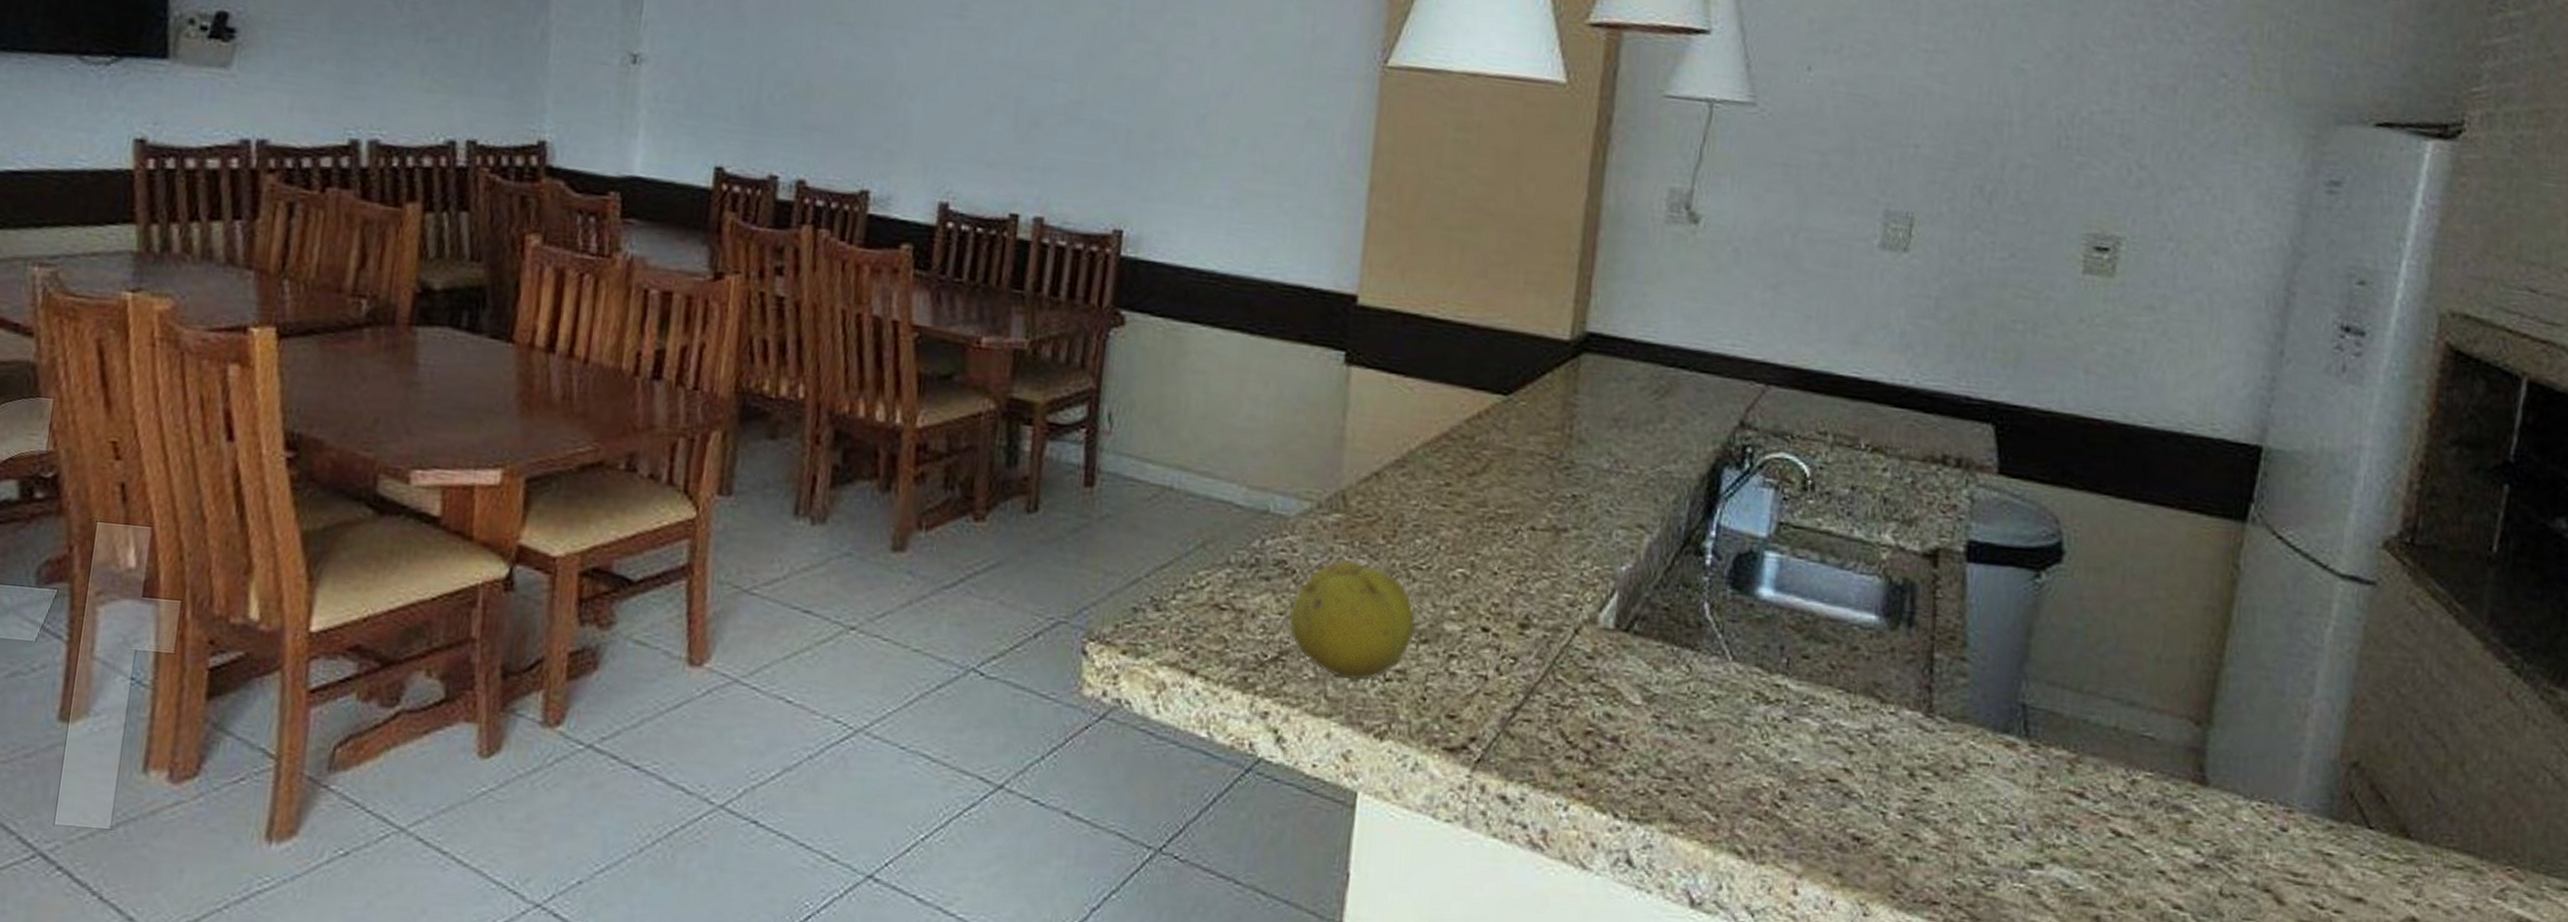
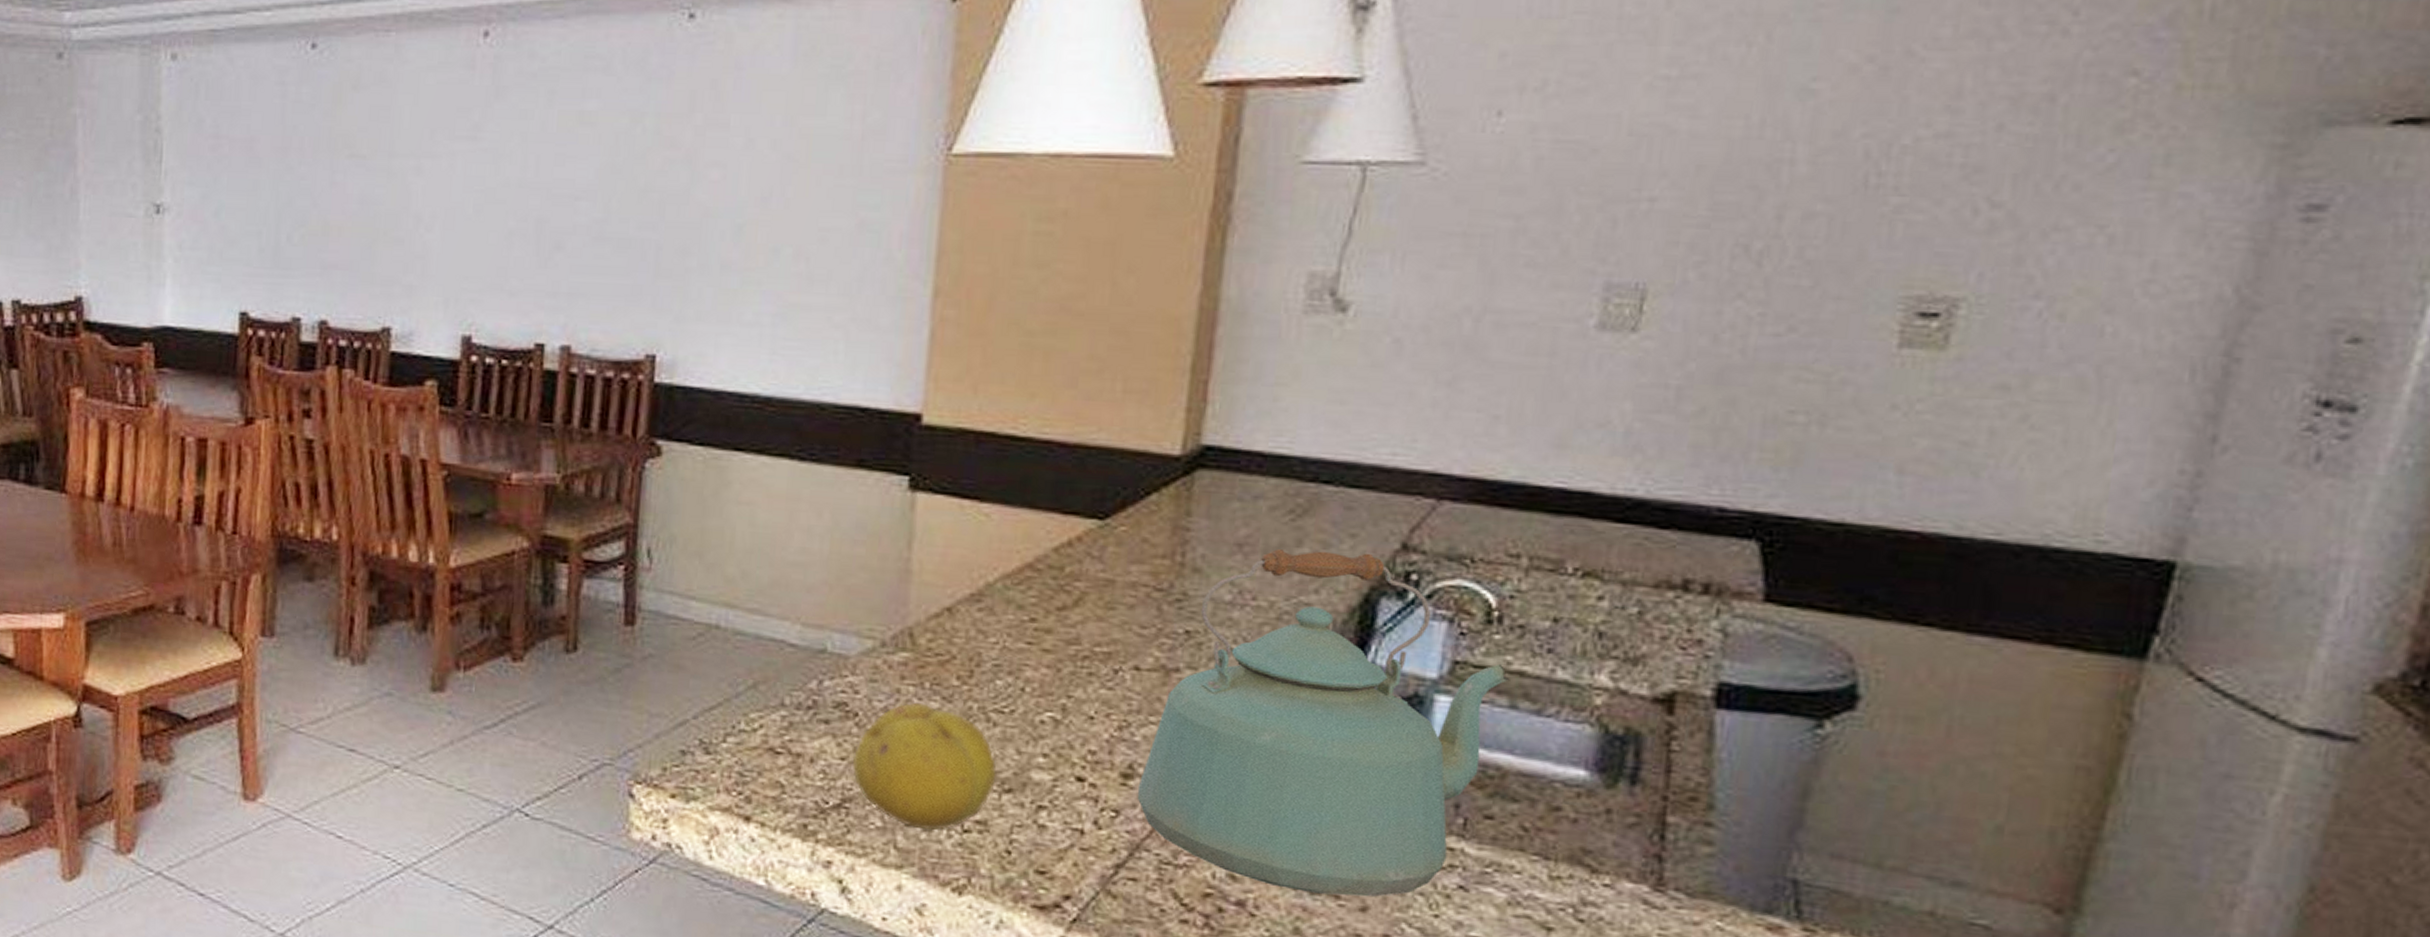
kettle: none [1532,424,1821,730] -> present [1137,549,1510,897]

